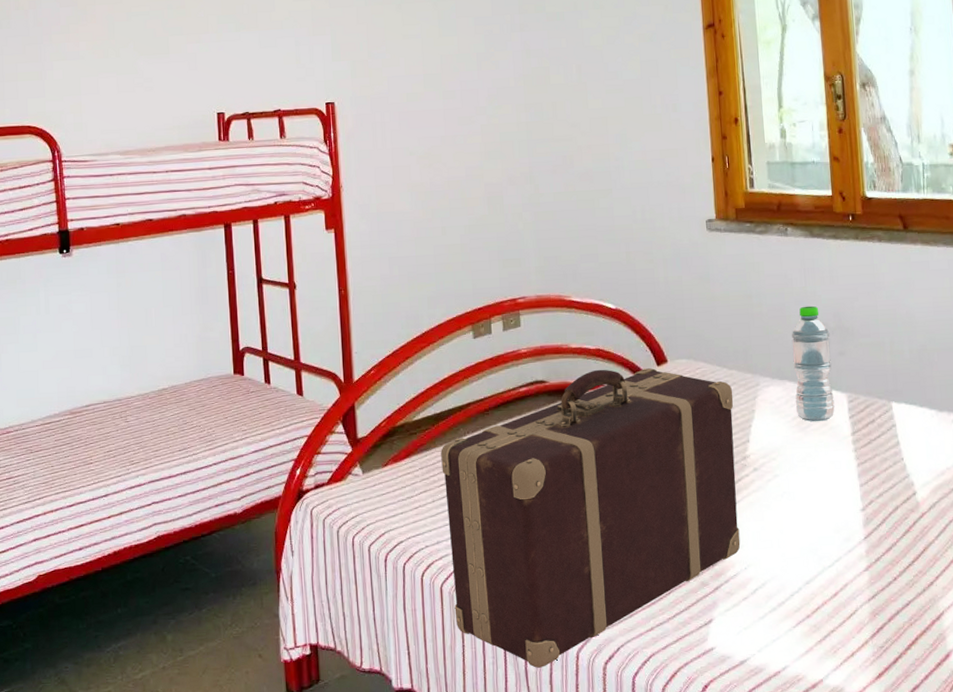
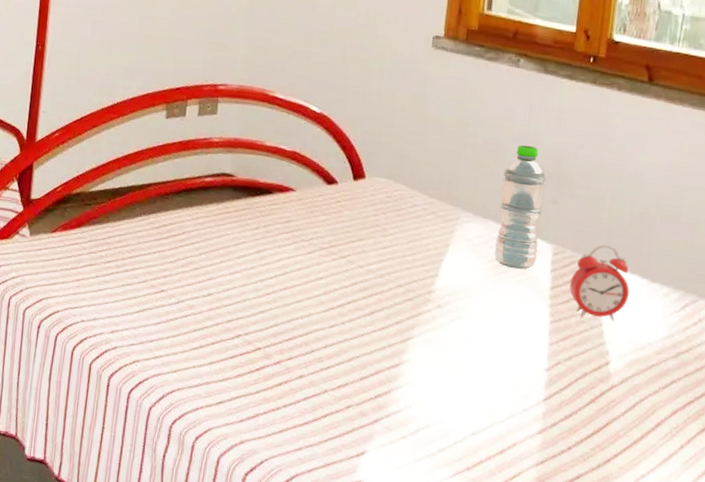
suitcase: present [441,367,741,669] -> none [99,172,430,466]
alarm clock: none [868,385,922,457] -> present [570,244,630,321]

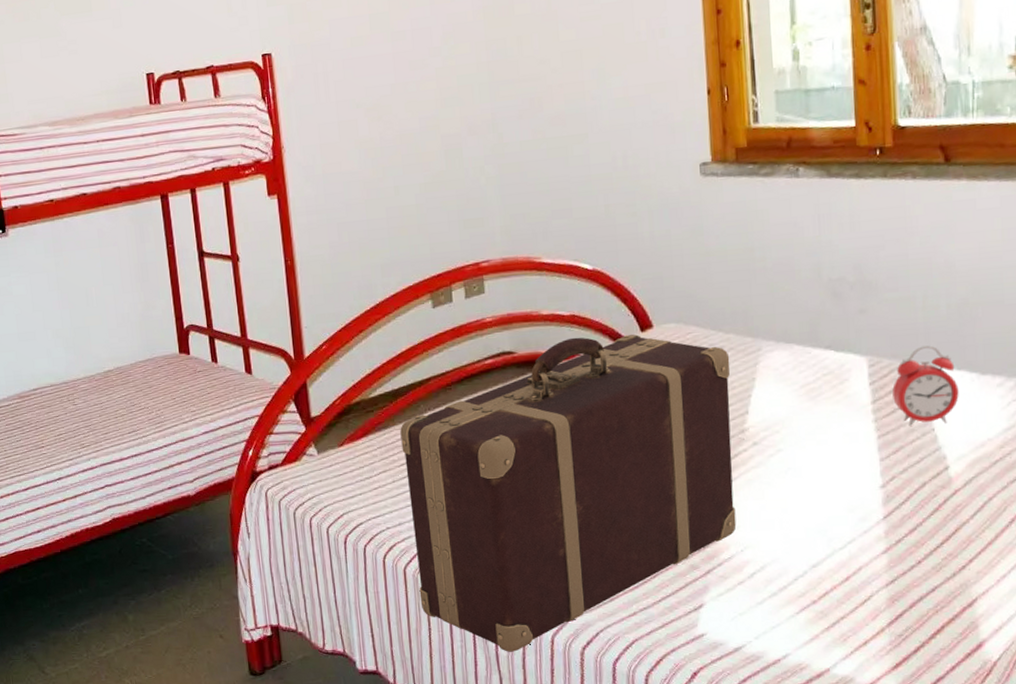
suitcase: none [99,172,430,466] -> present [400,334,737,653]
water bottle: present [494,144,546,270] -> none [801,257,852,390]

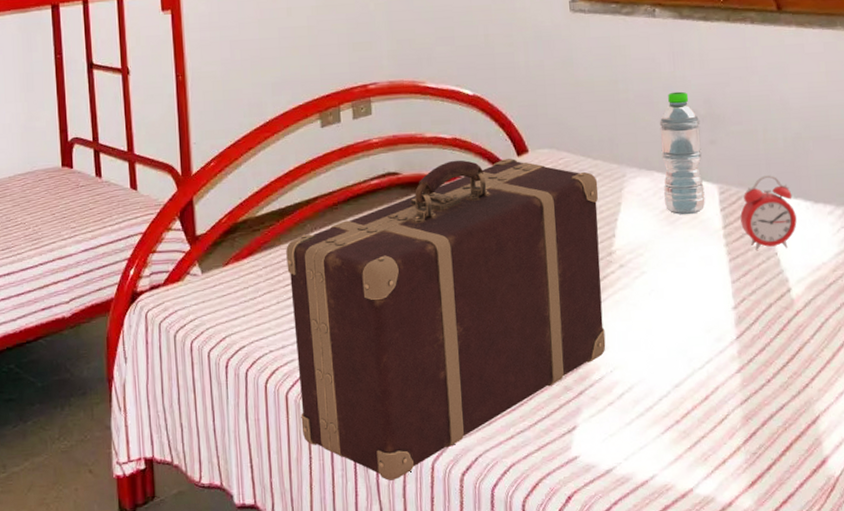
water bottle: none [801,257,852,390] -> present [659,91,705,215]

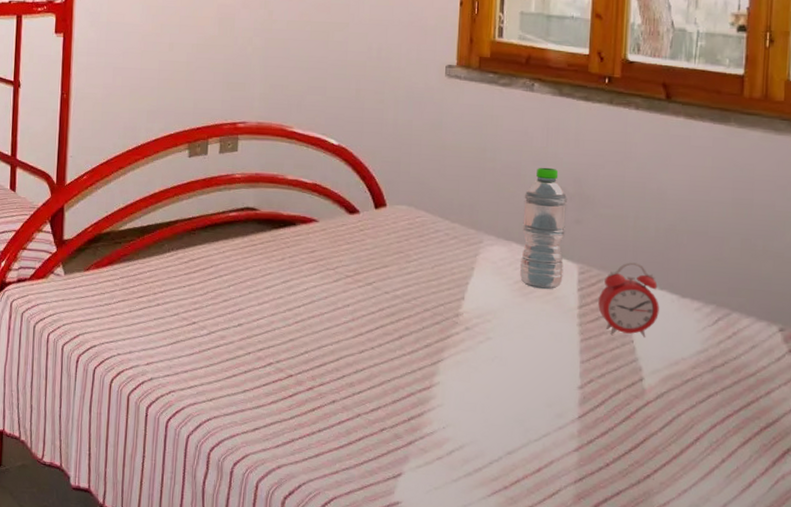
suitcase: present [286,158,606,482] -> none [138,204,453,492]

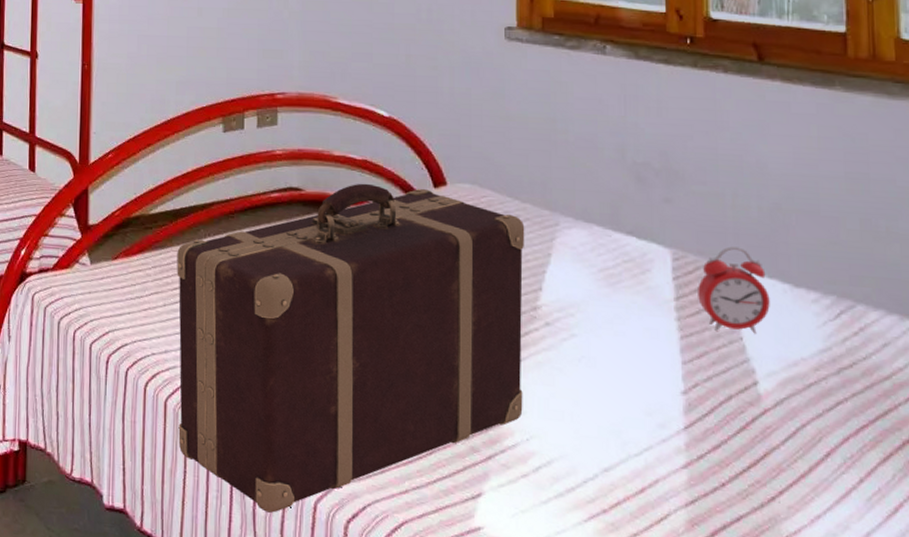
suitcase: none [138,204,453,492] -> present [177,183,525,514]
water bottle: present [519,167,568,290] -> none [603,139,654,279]

